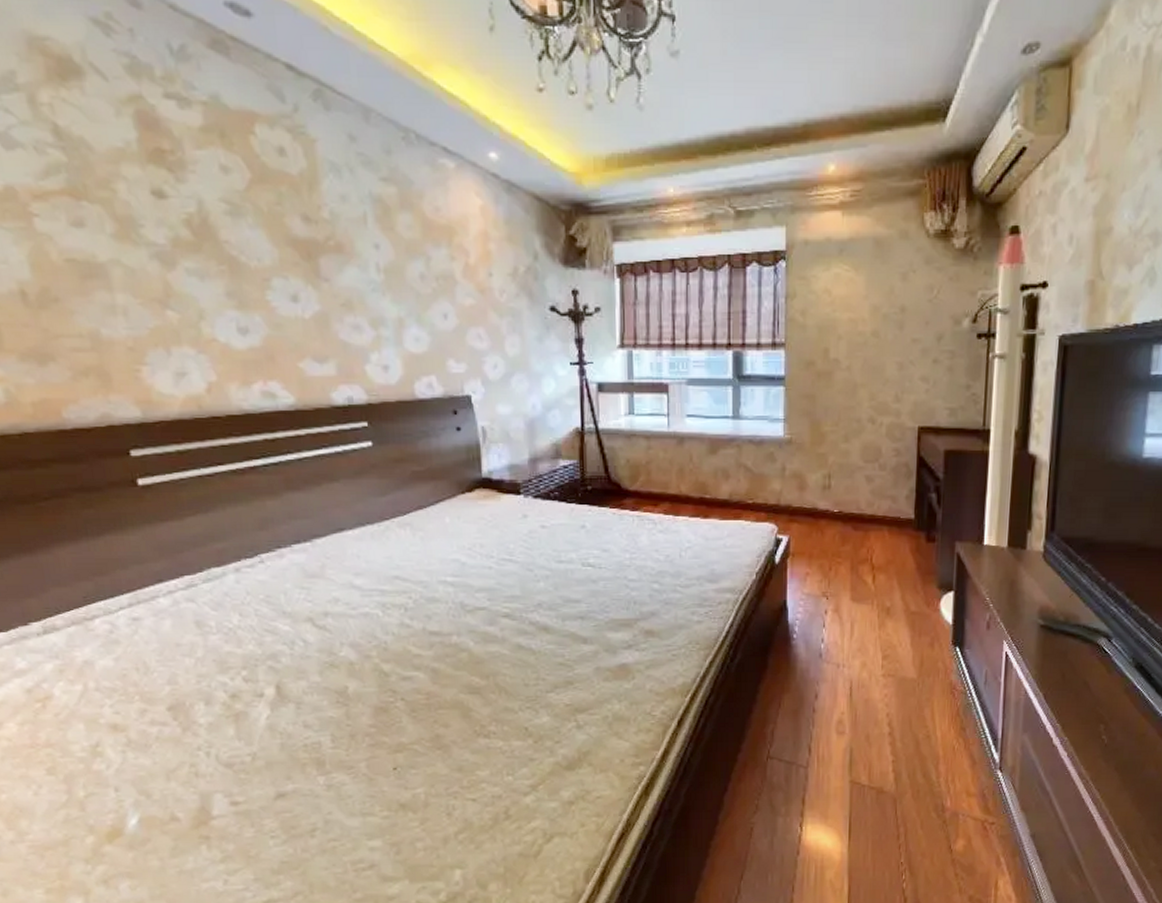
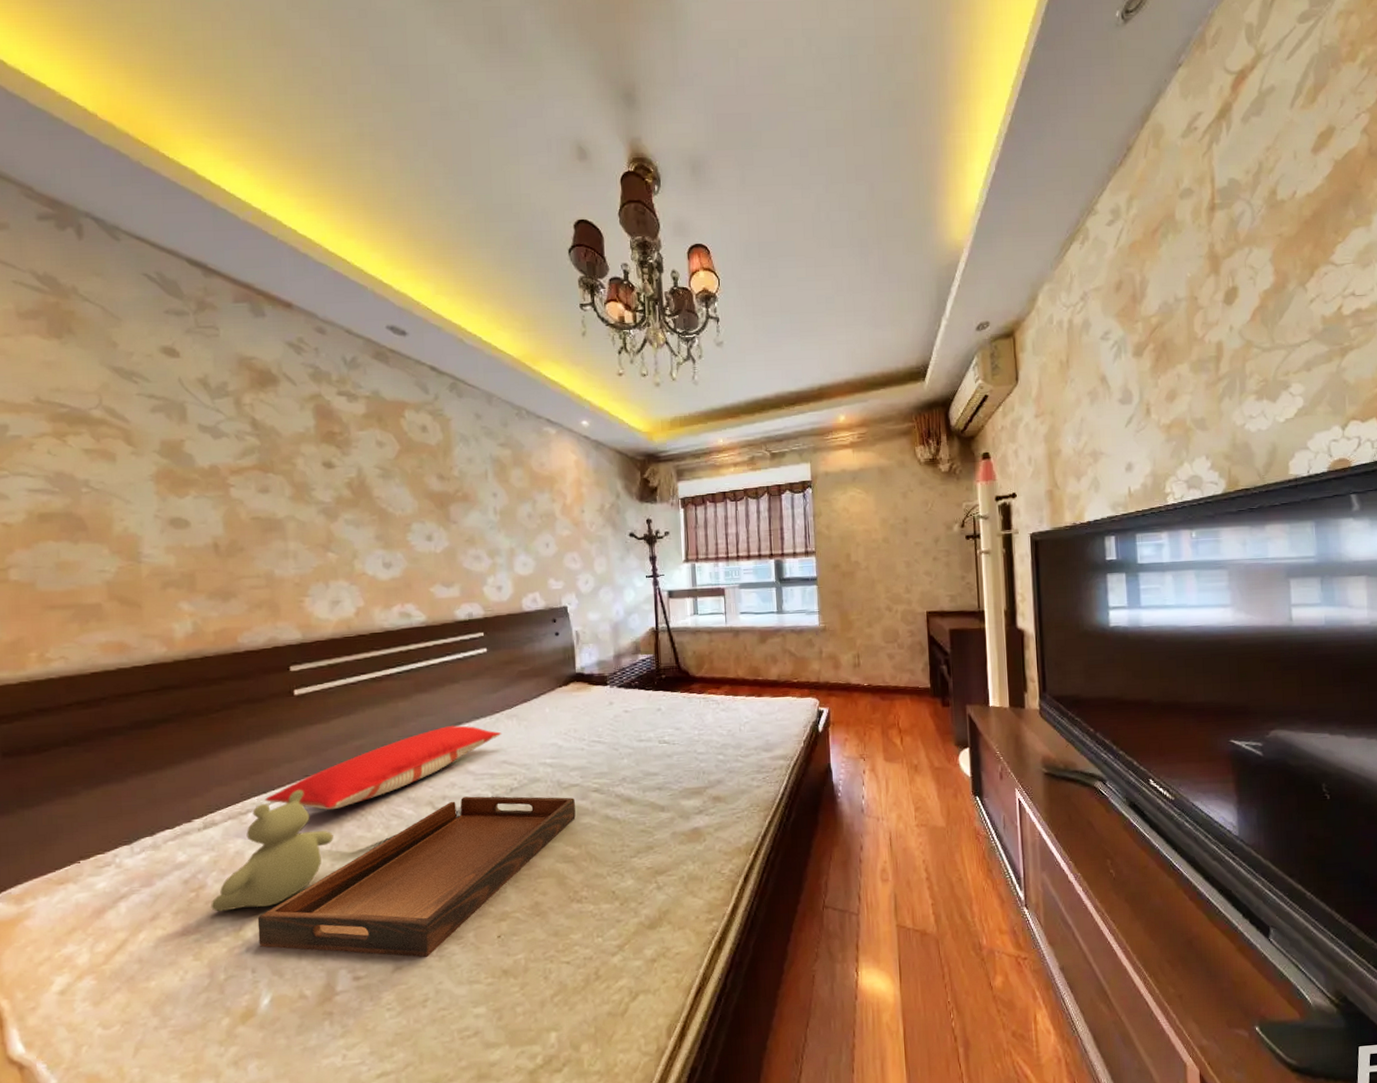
stuffed bear: none [60,596,198,725] -> present [211,790,333,912]
pillow: none [112,531,393,620] -> present [264,725,502,810]
serving tray: none [116,614,482,785] -> present [257,796,576,957]

